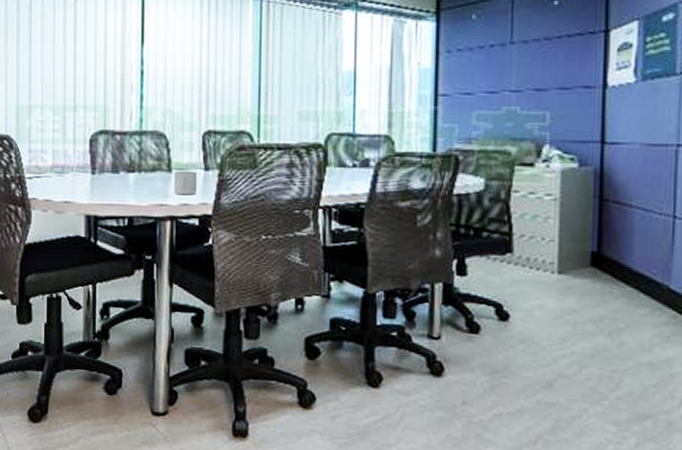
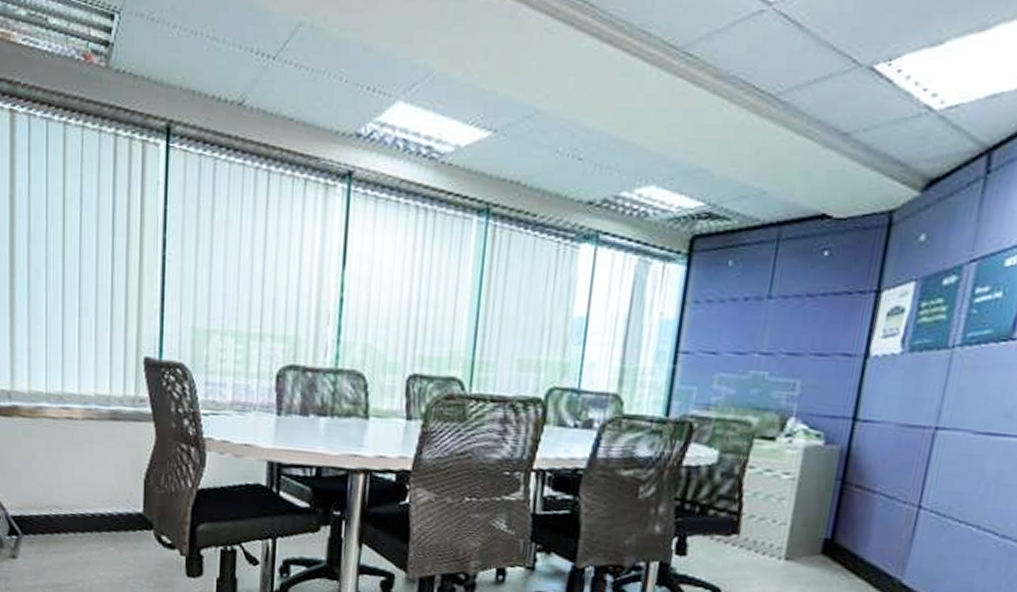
mug: present [174,171,197,195] -> none [369,418,397,447]

